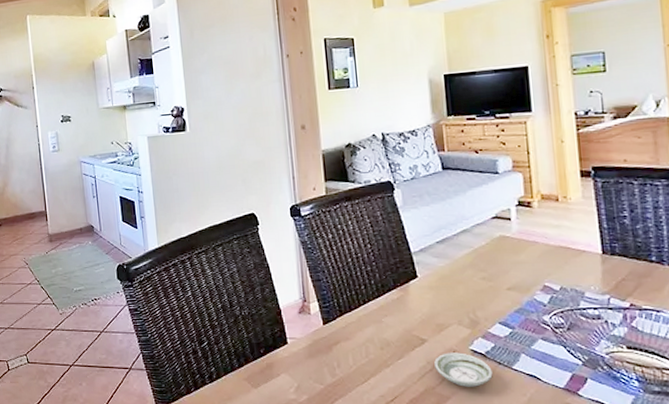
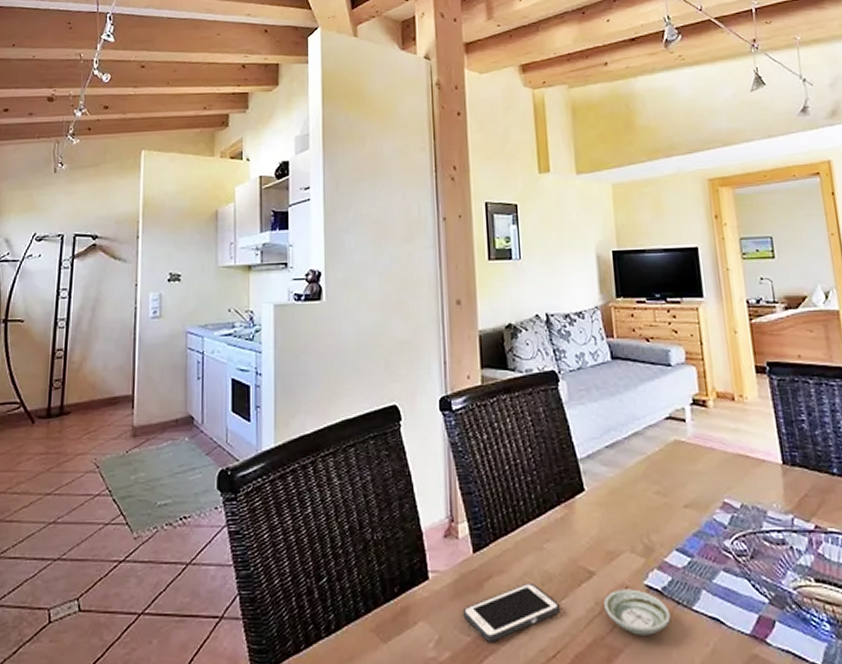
cell phone: none [316,347,397,389] -> present [462,582,561,642]

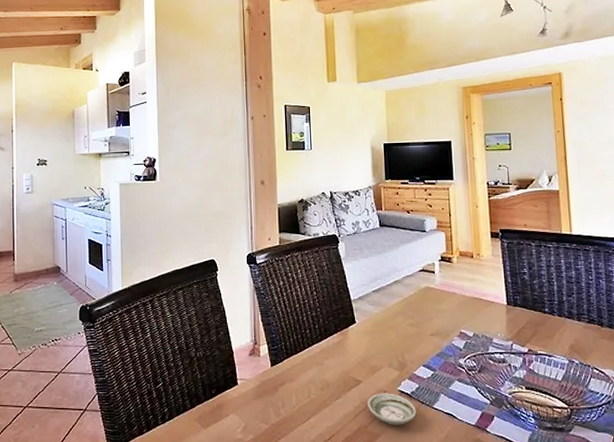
cell phone: present [462,582,561,642] -> none [262,387,335,428]

